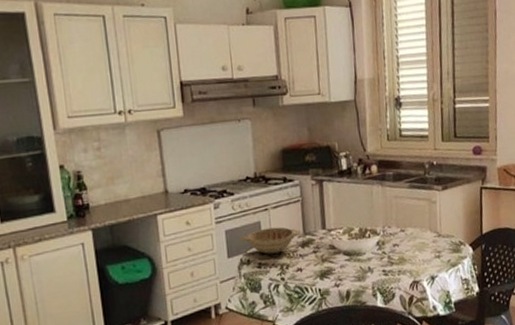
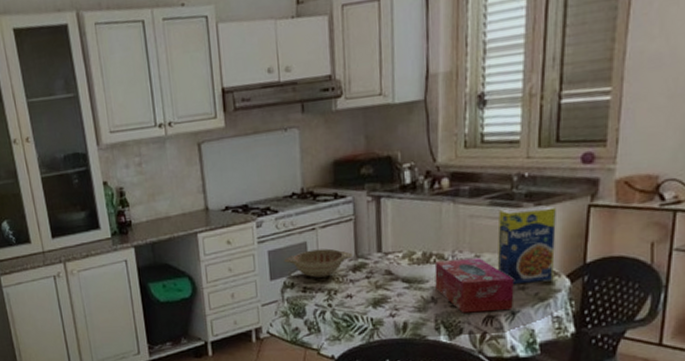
tissue box: none [369,232,433,280] -> present [434,258,514,313]
legume: none [416,188,461,254] -> present [497,205,556,285]

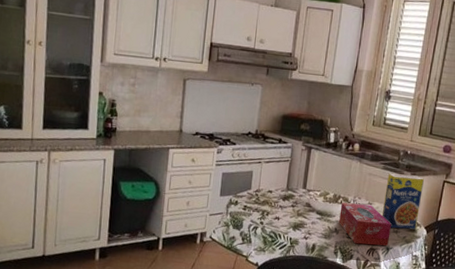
decorative bowl: present [283,248,352,278] -> none [233,177,285,201]

